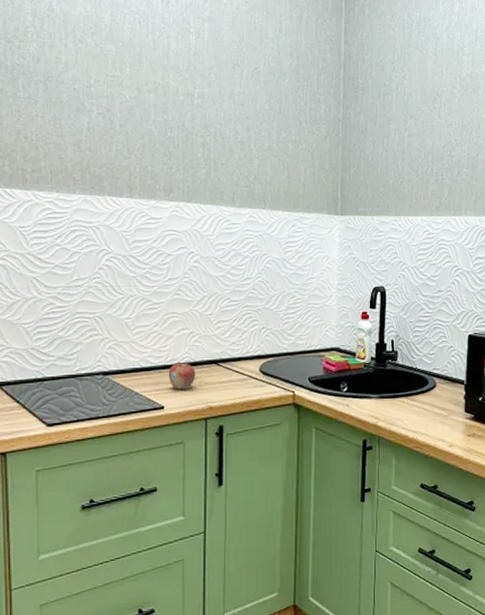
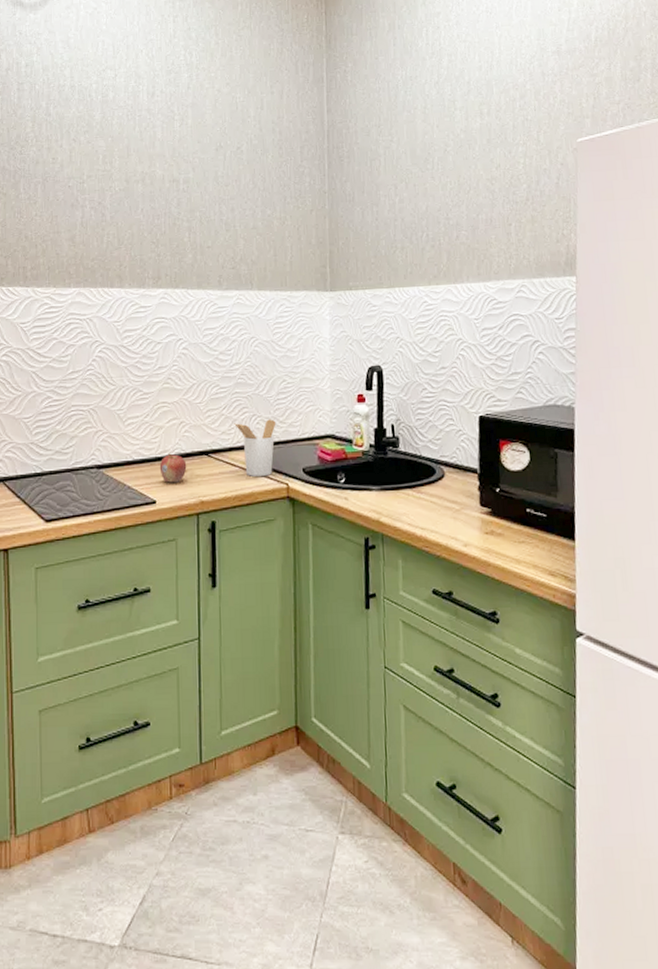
utensil holder: none [244,332,285,384] -> present [234,419,276,476]

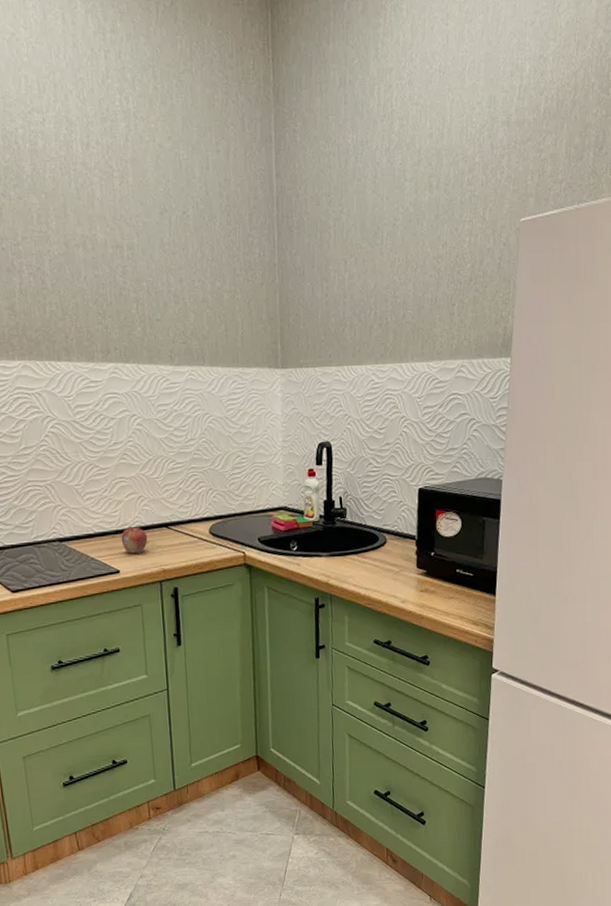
utensil holder: present [234,419,276,476] -> none [192,493,232,546]

